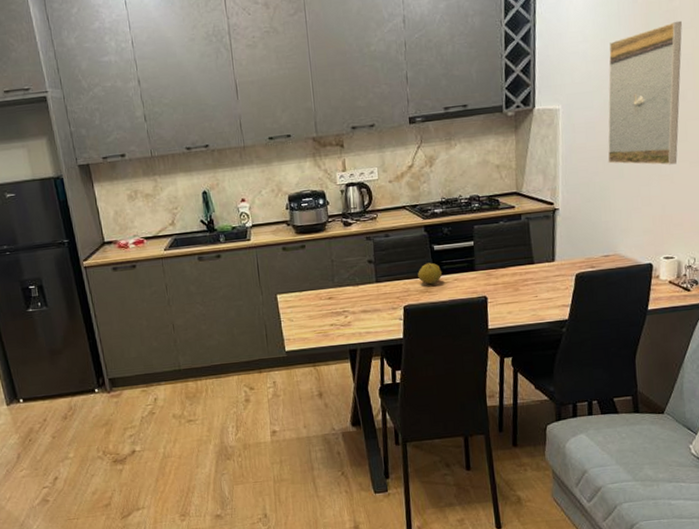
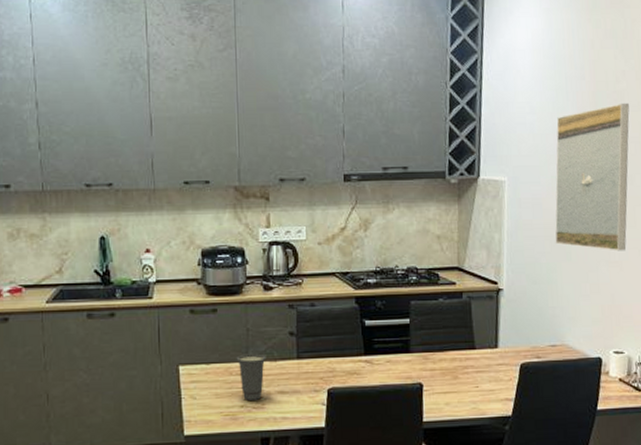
cup: none [324,280,350,320] -> present [236,353,266,400]
fruit: present [418,262,443,285] -> none [345,339,374,365]

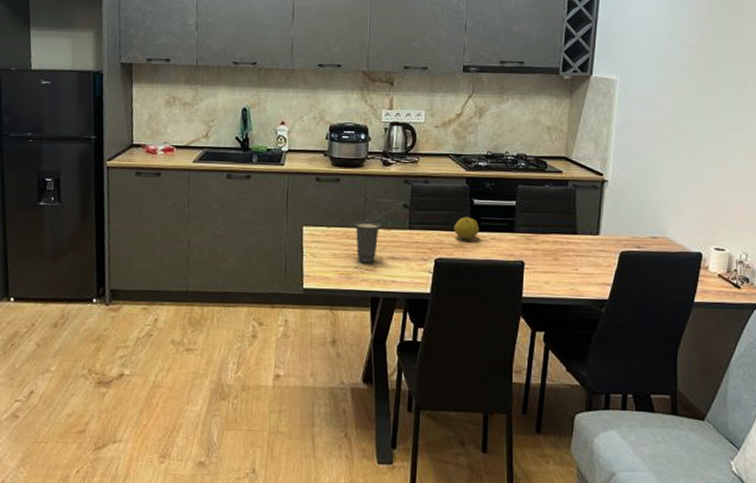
fruit: none [345,339,374,365] -> present [454,216,480,240]
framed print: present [555,103,630,251] -> none [662,12,746,153]

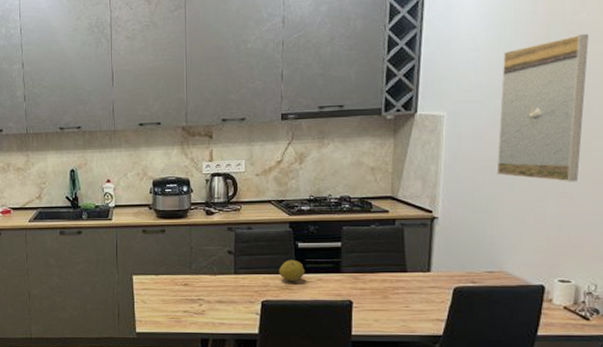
cup: present [354,221,381,263] -> none [181,268,207,307]
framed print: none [662,12,746,153] -> present [496,33,589,182]

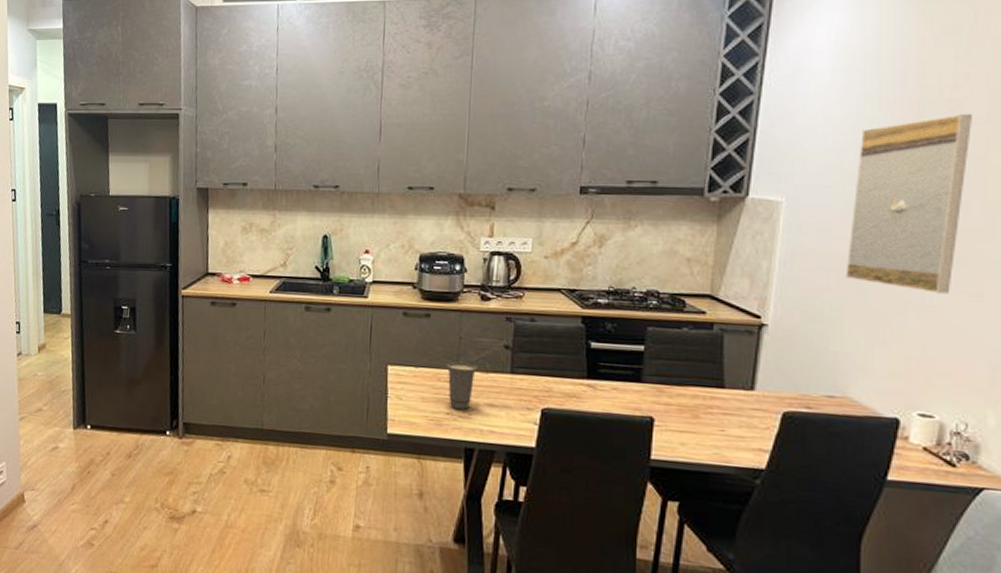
cup: none [181,268,207,307] -> present [446,361,478,410]
fruit: present [279,259,305,282] -> none [565,361,598,389]

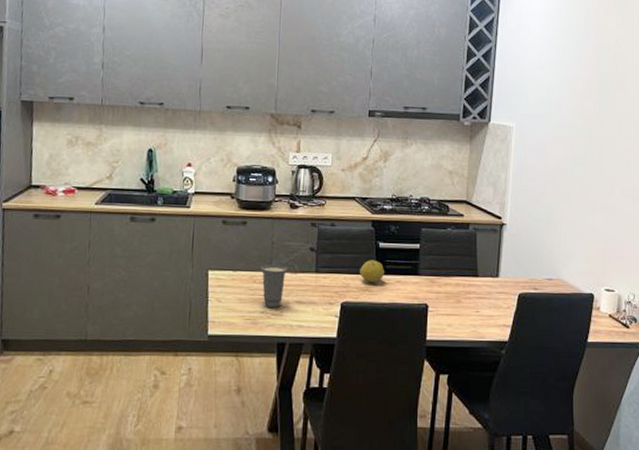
fruit: none [565,361,598,389] -> present [360,259,385,283]
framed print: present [845,113,972,294] -> none [556,65,628,198]

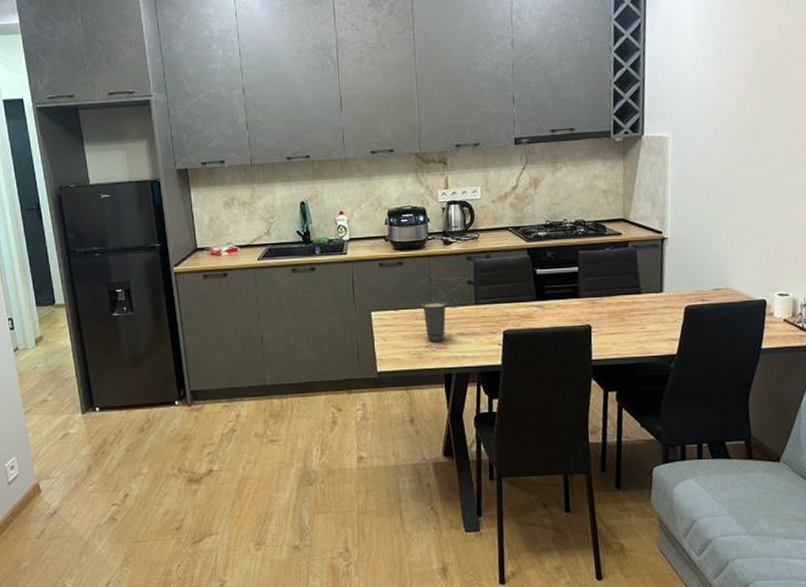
fruit: present [360,259,385,283] -> none [519,287,545,310]

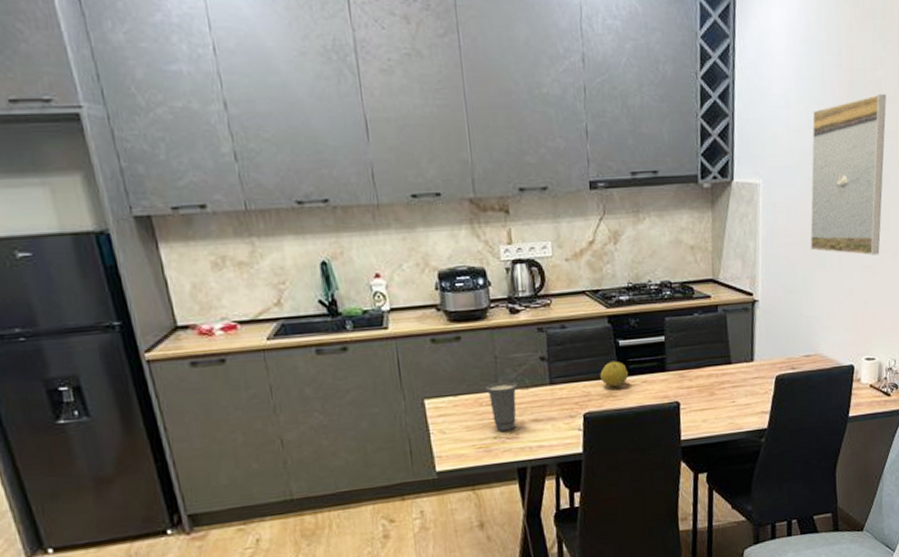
fruit: none [519,287,545,310] -> present [600,361,629,388]
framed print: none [718,55,795,199] -> present [810,93,886,256]

